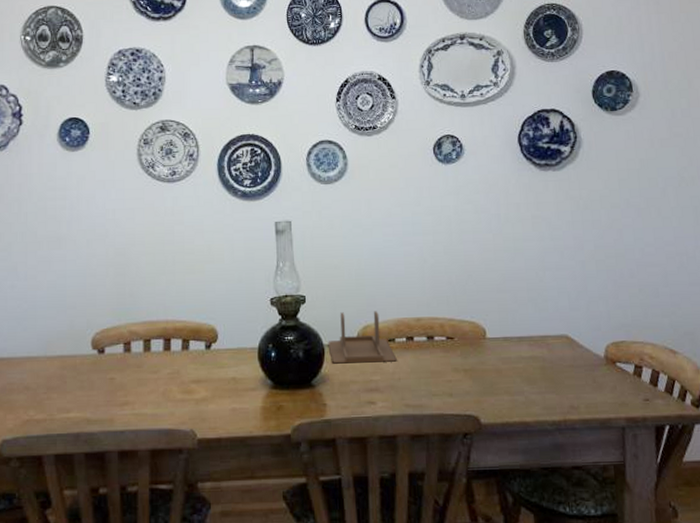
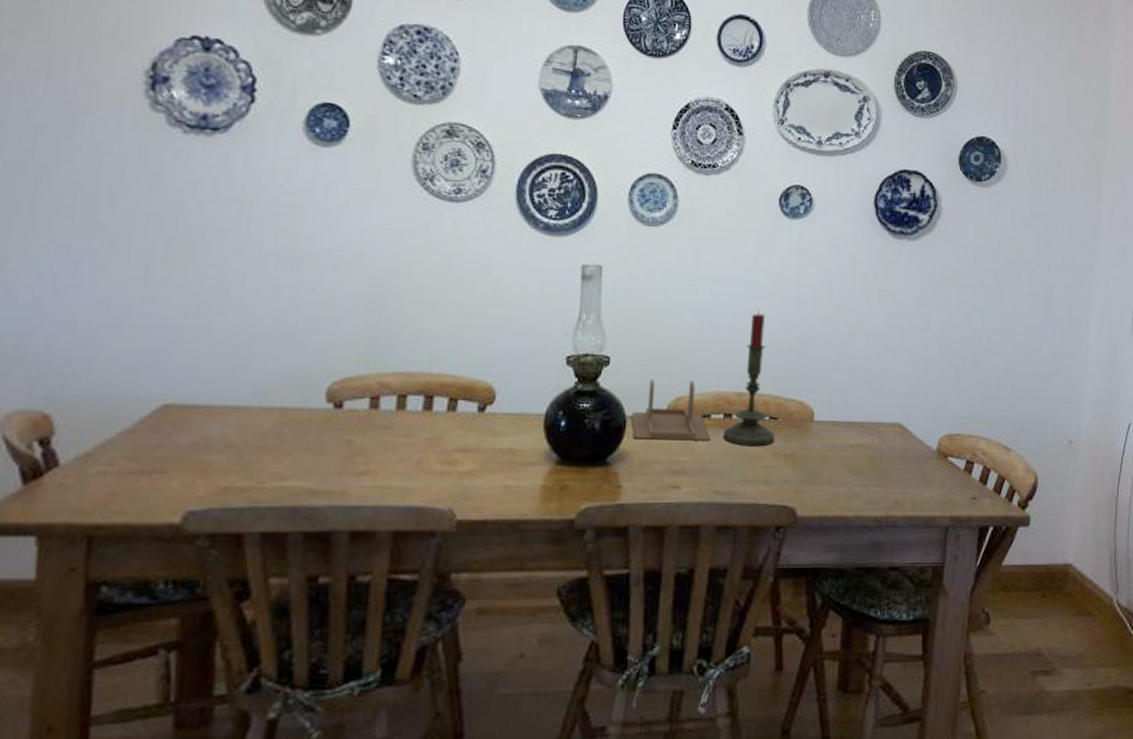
candle: none [408,246,453,364] -> present [724,311,774,447]

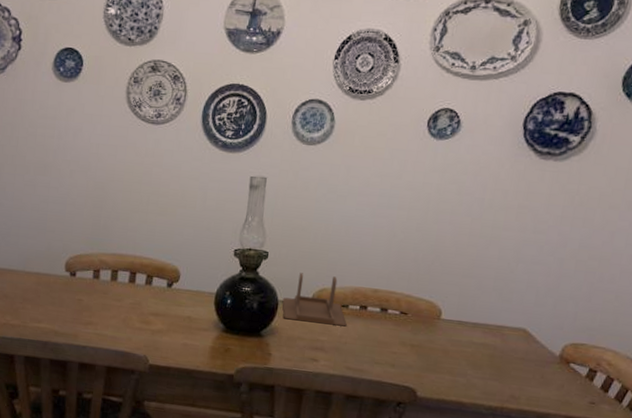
candle: present [724,311,774,447] -> none [358,221,404,336]

